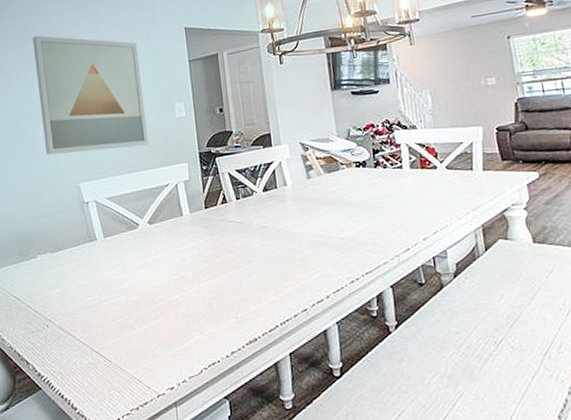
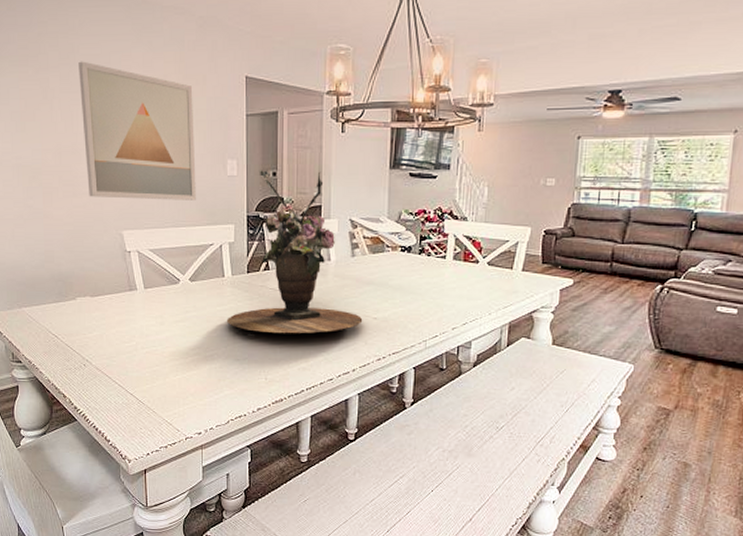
flower arrangement: none [188,102,329,274] -> present [226,170,363,337]

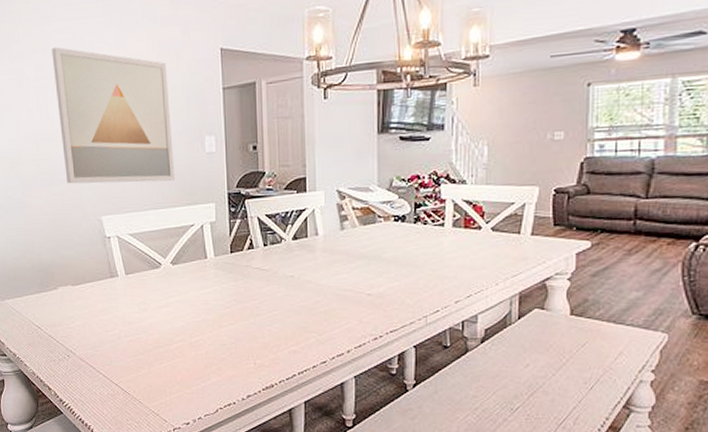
flower arrangement: present [226,170,363,337] -> none [210,141,356,320]

